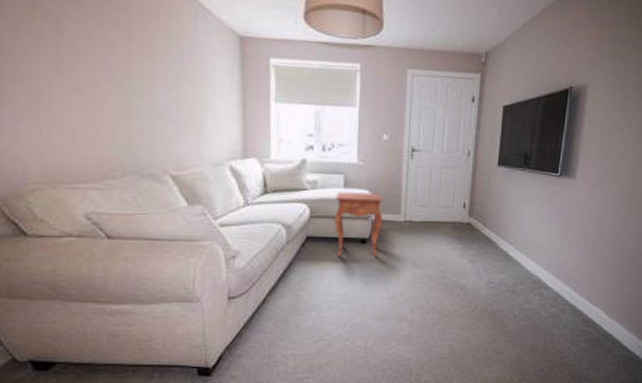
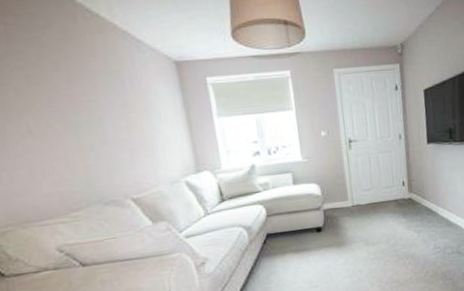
side table: present [334,192,383,256] -> none [287,185,334,247]

